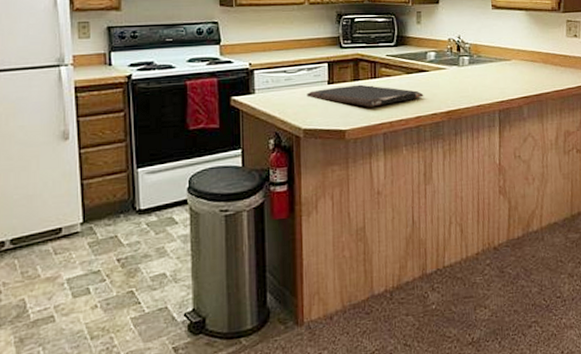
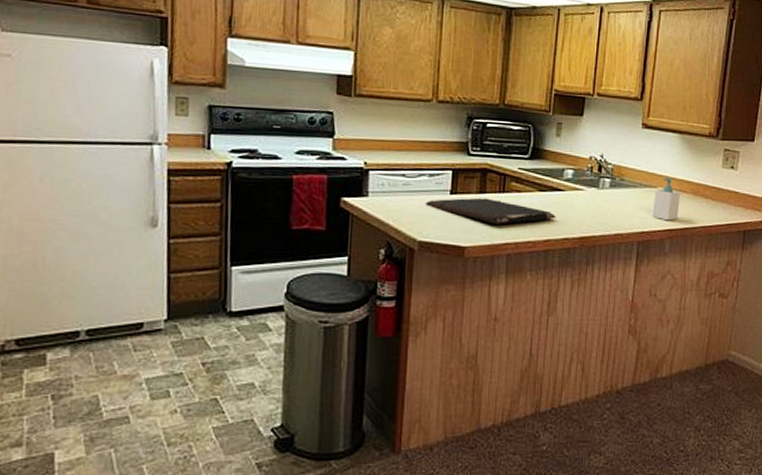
soap bottle: none [509,50,533,89] -> present [652,177,680,221]

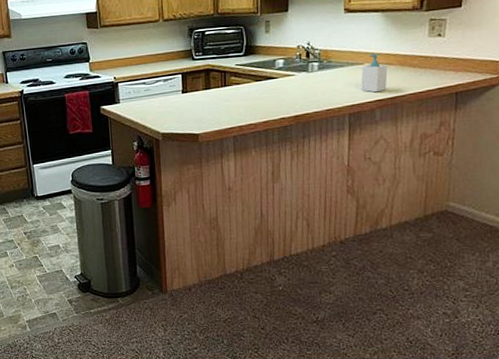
cutting board: present [425,197,556,224] -> none [163,92,272,113]

